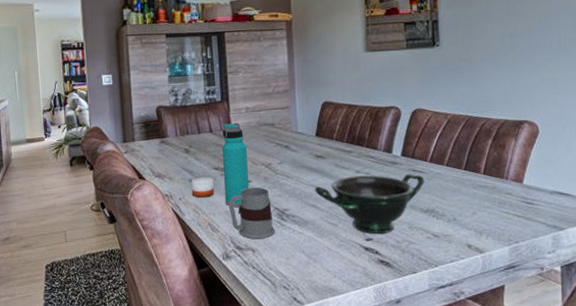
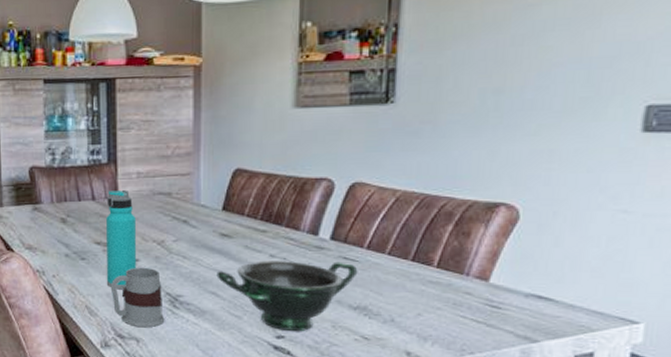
candle: present [191,176,214,198] -> none [67,252,94,276]

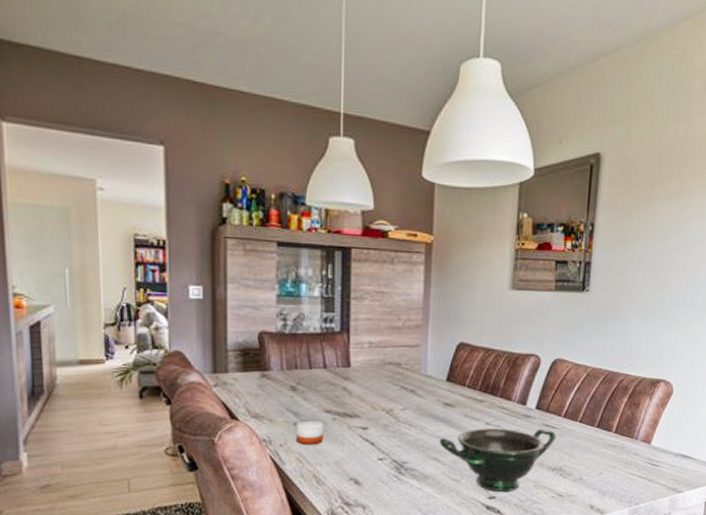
candle: none [67,252,94,276] -> present [295,420,323,445]
water bottle: present [106,189,136,290] -> none [336,358,366,458]
mug: present [111,267,165,328] -> none [340,435,391,495]

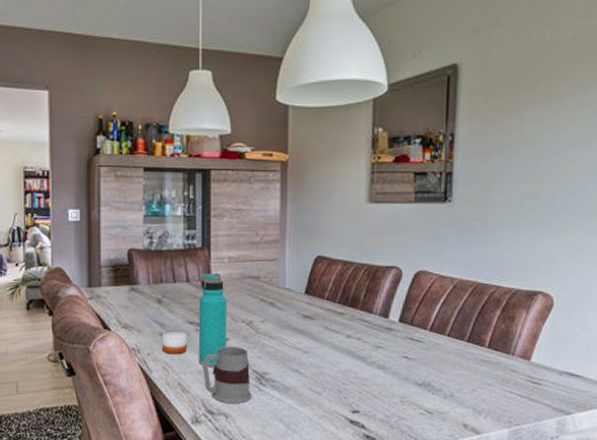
water bottle: none [336,358,366,458] -> present [199,272,226,368]
mug: none [340,435,391,495] -> present [203,346,252,404]
bowl: present [439,428,557,492] -> none [299,341,423,407]

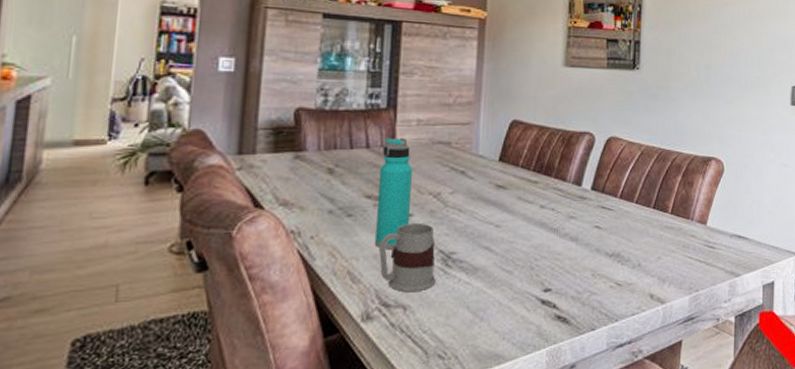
candle: present [161,331,187,355] -> none [329,207,362,236]

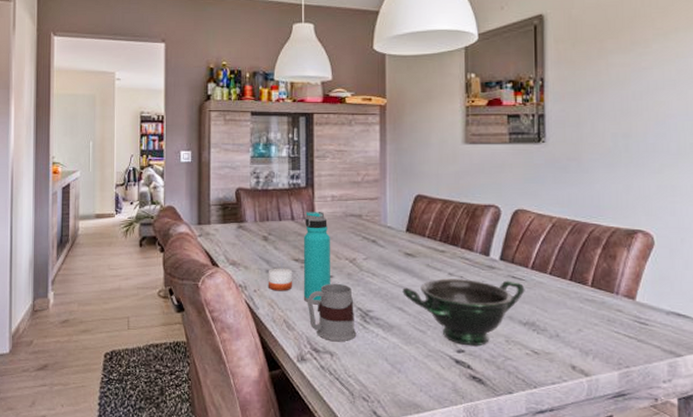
candle: none [329,207,362,236] -> present [268,268,292,291]
bowl: none [490,211,613,284] -> present [402,278,525,346]

